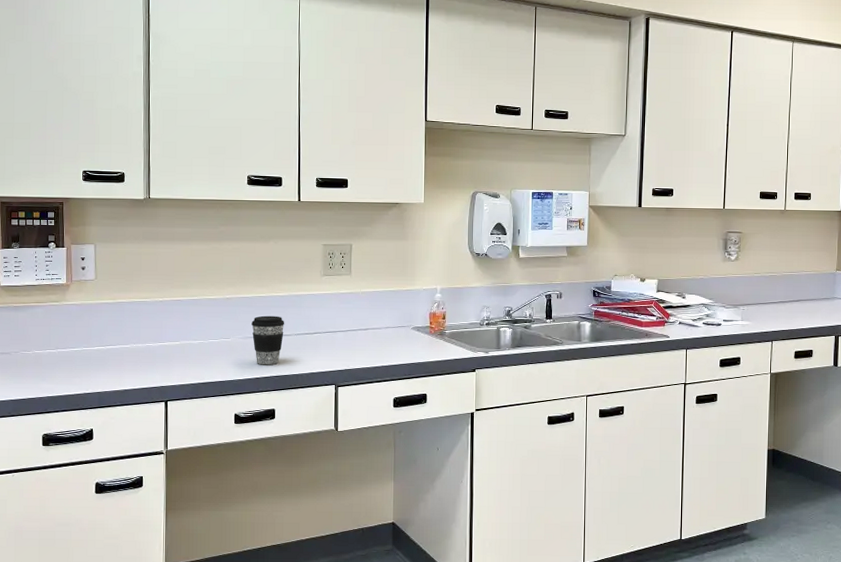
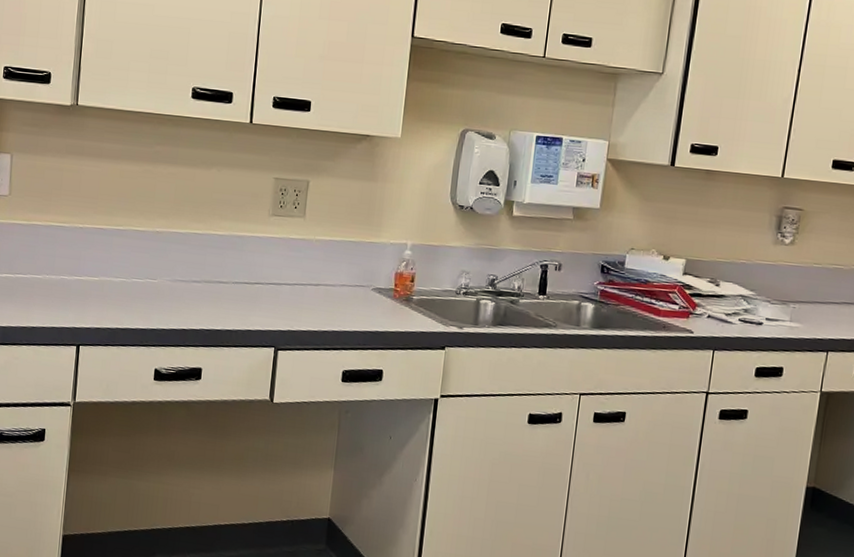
coffee cup: present [251,315,285,365] -> none [182,256,222,316]

